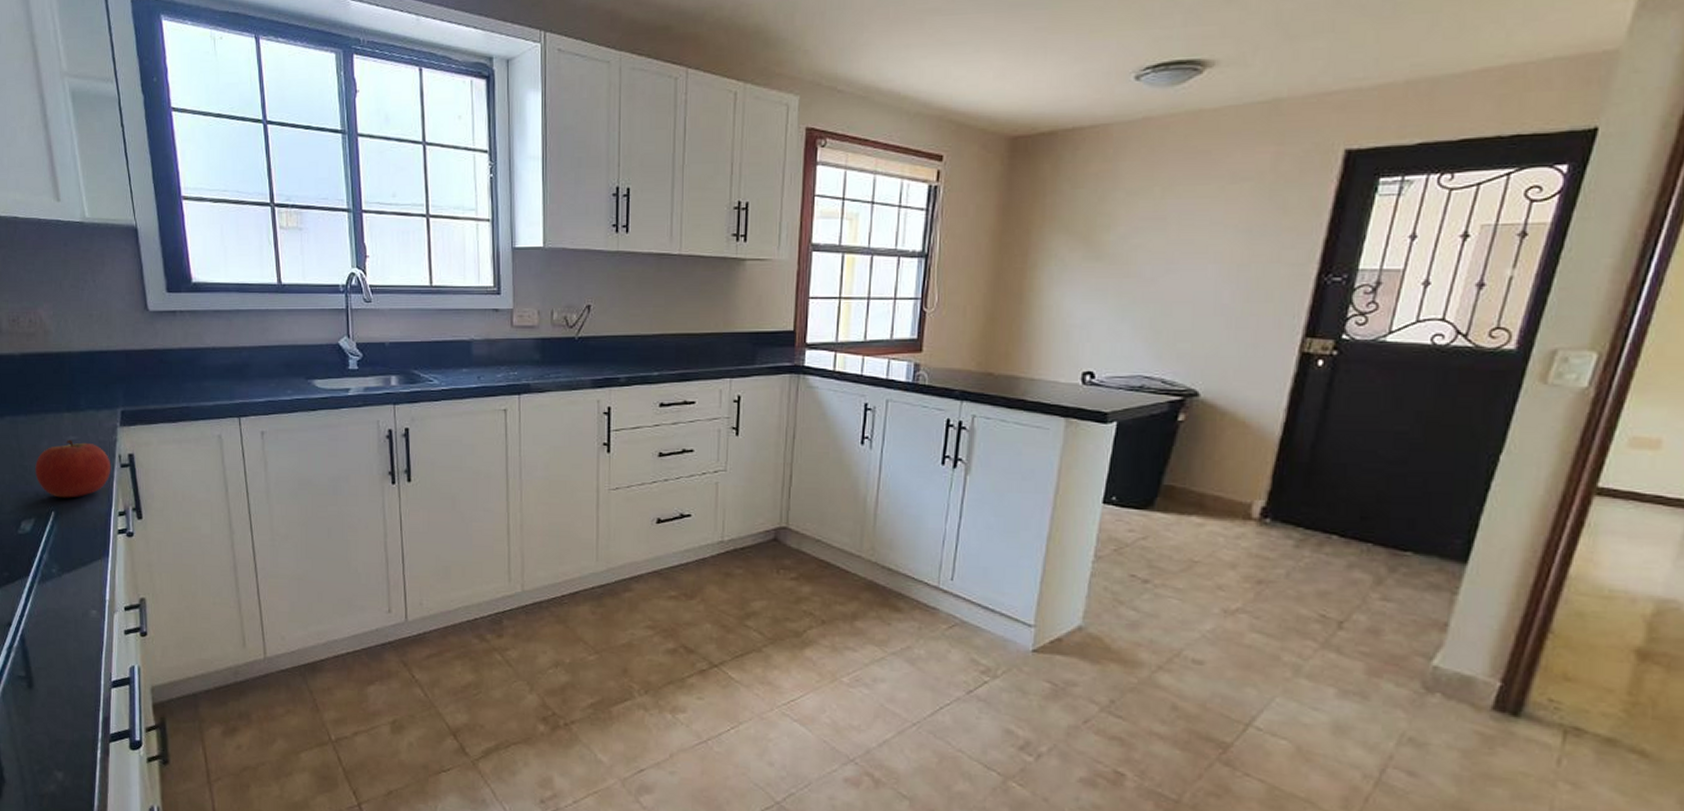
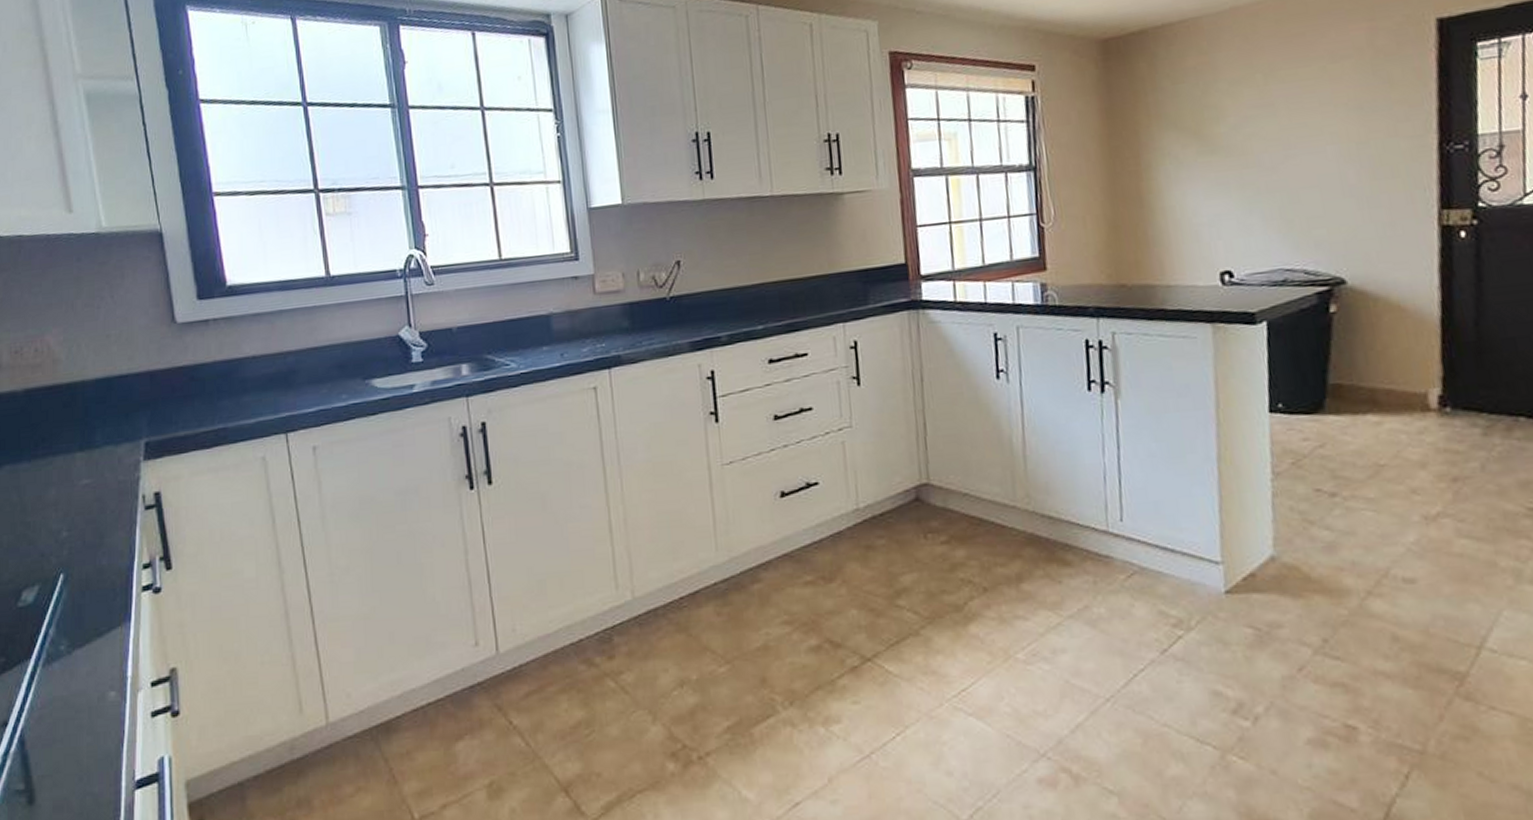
apple: present [35,439,111,498] -> none [40,483,134,556]

